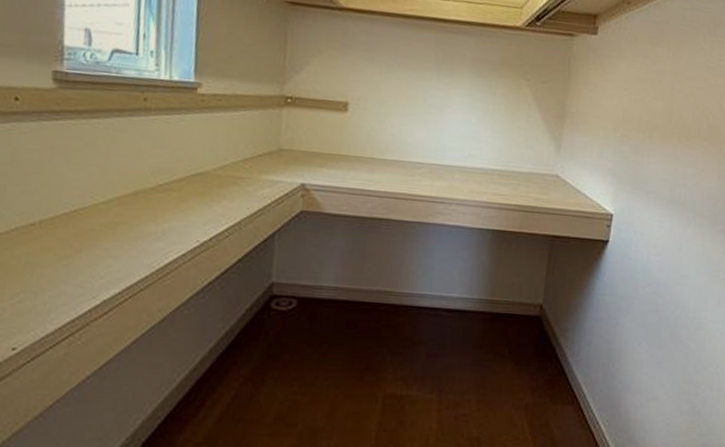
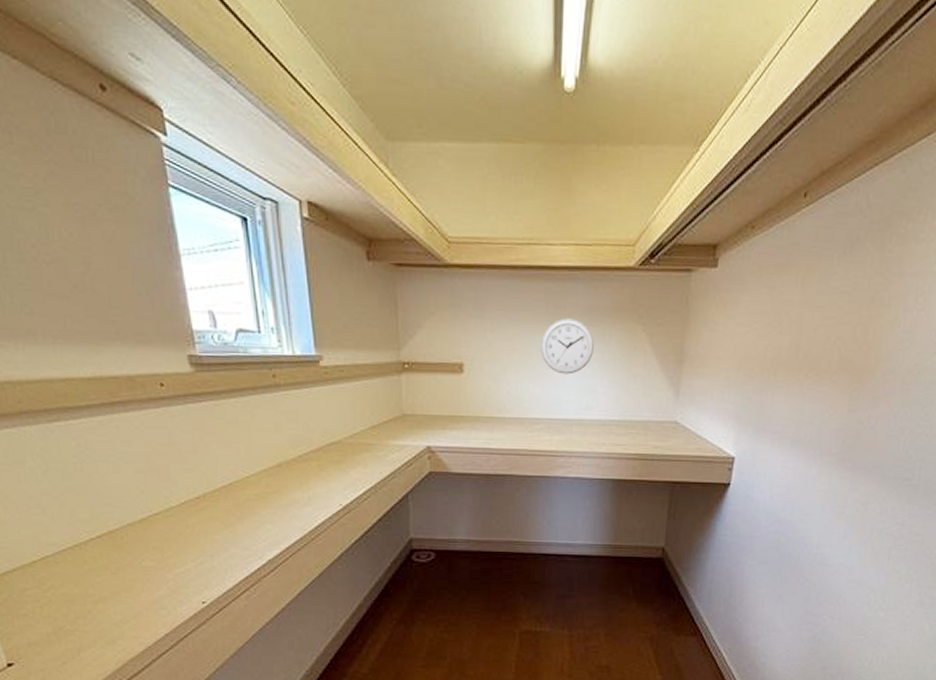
wall clock: none [427,68,480,122] -> present [540,318,594,375]

